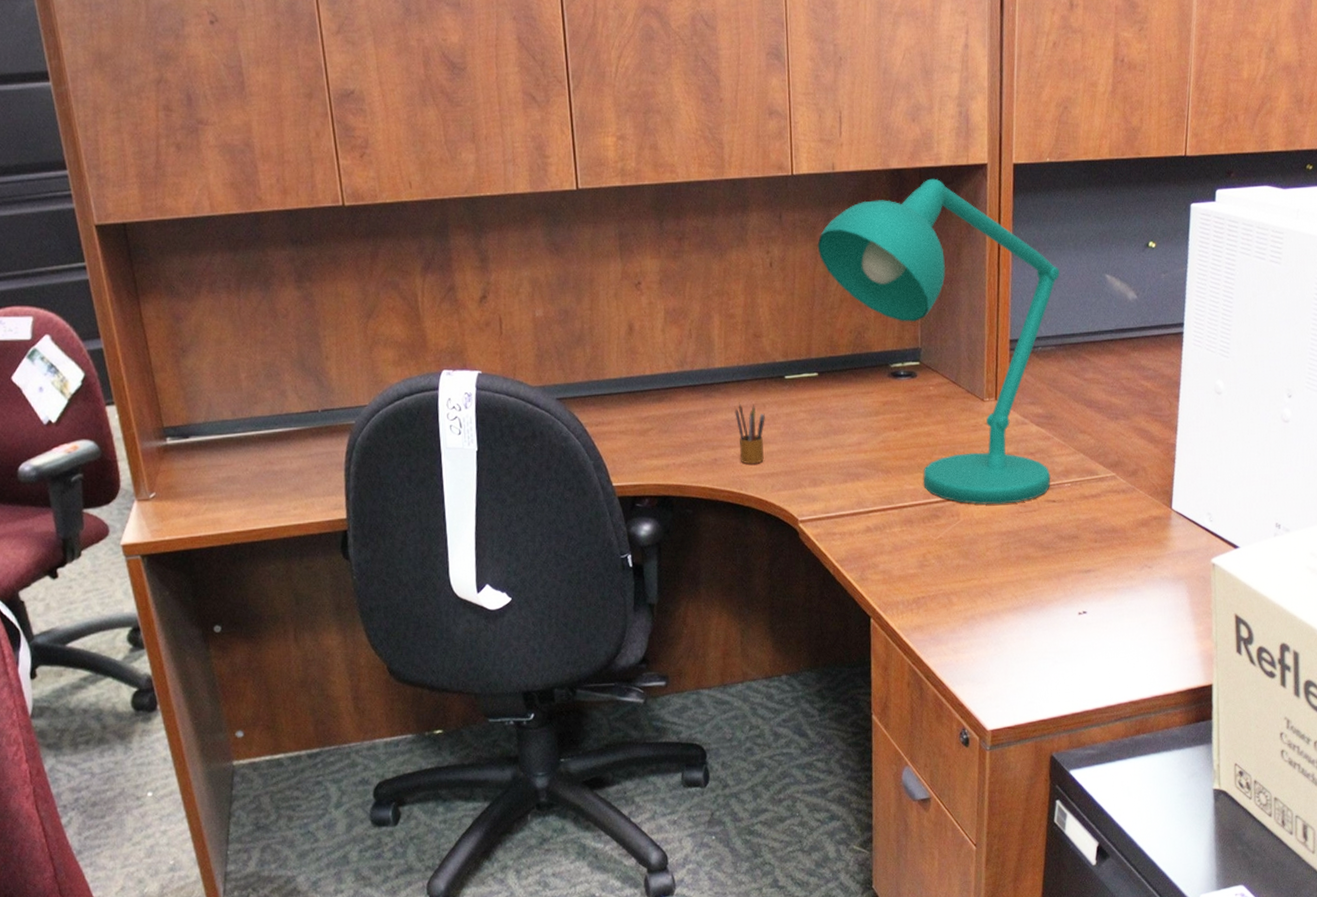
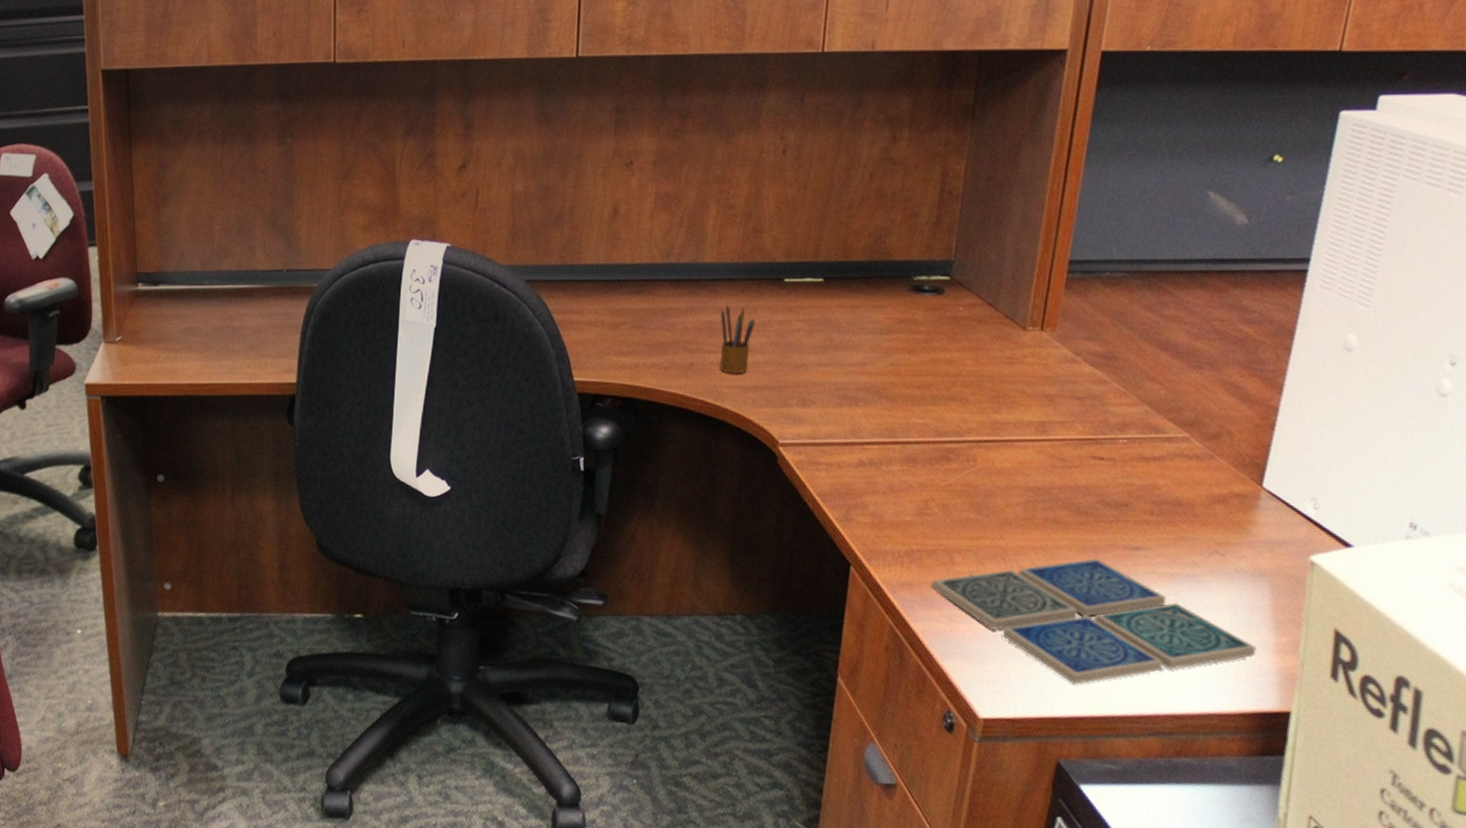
desk lamp: present [817,178,1059,505] -> none [842,64,1146,455]
drink coaster: none [936,584,1183,690] -> present [931,558,1257,685]

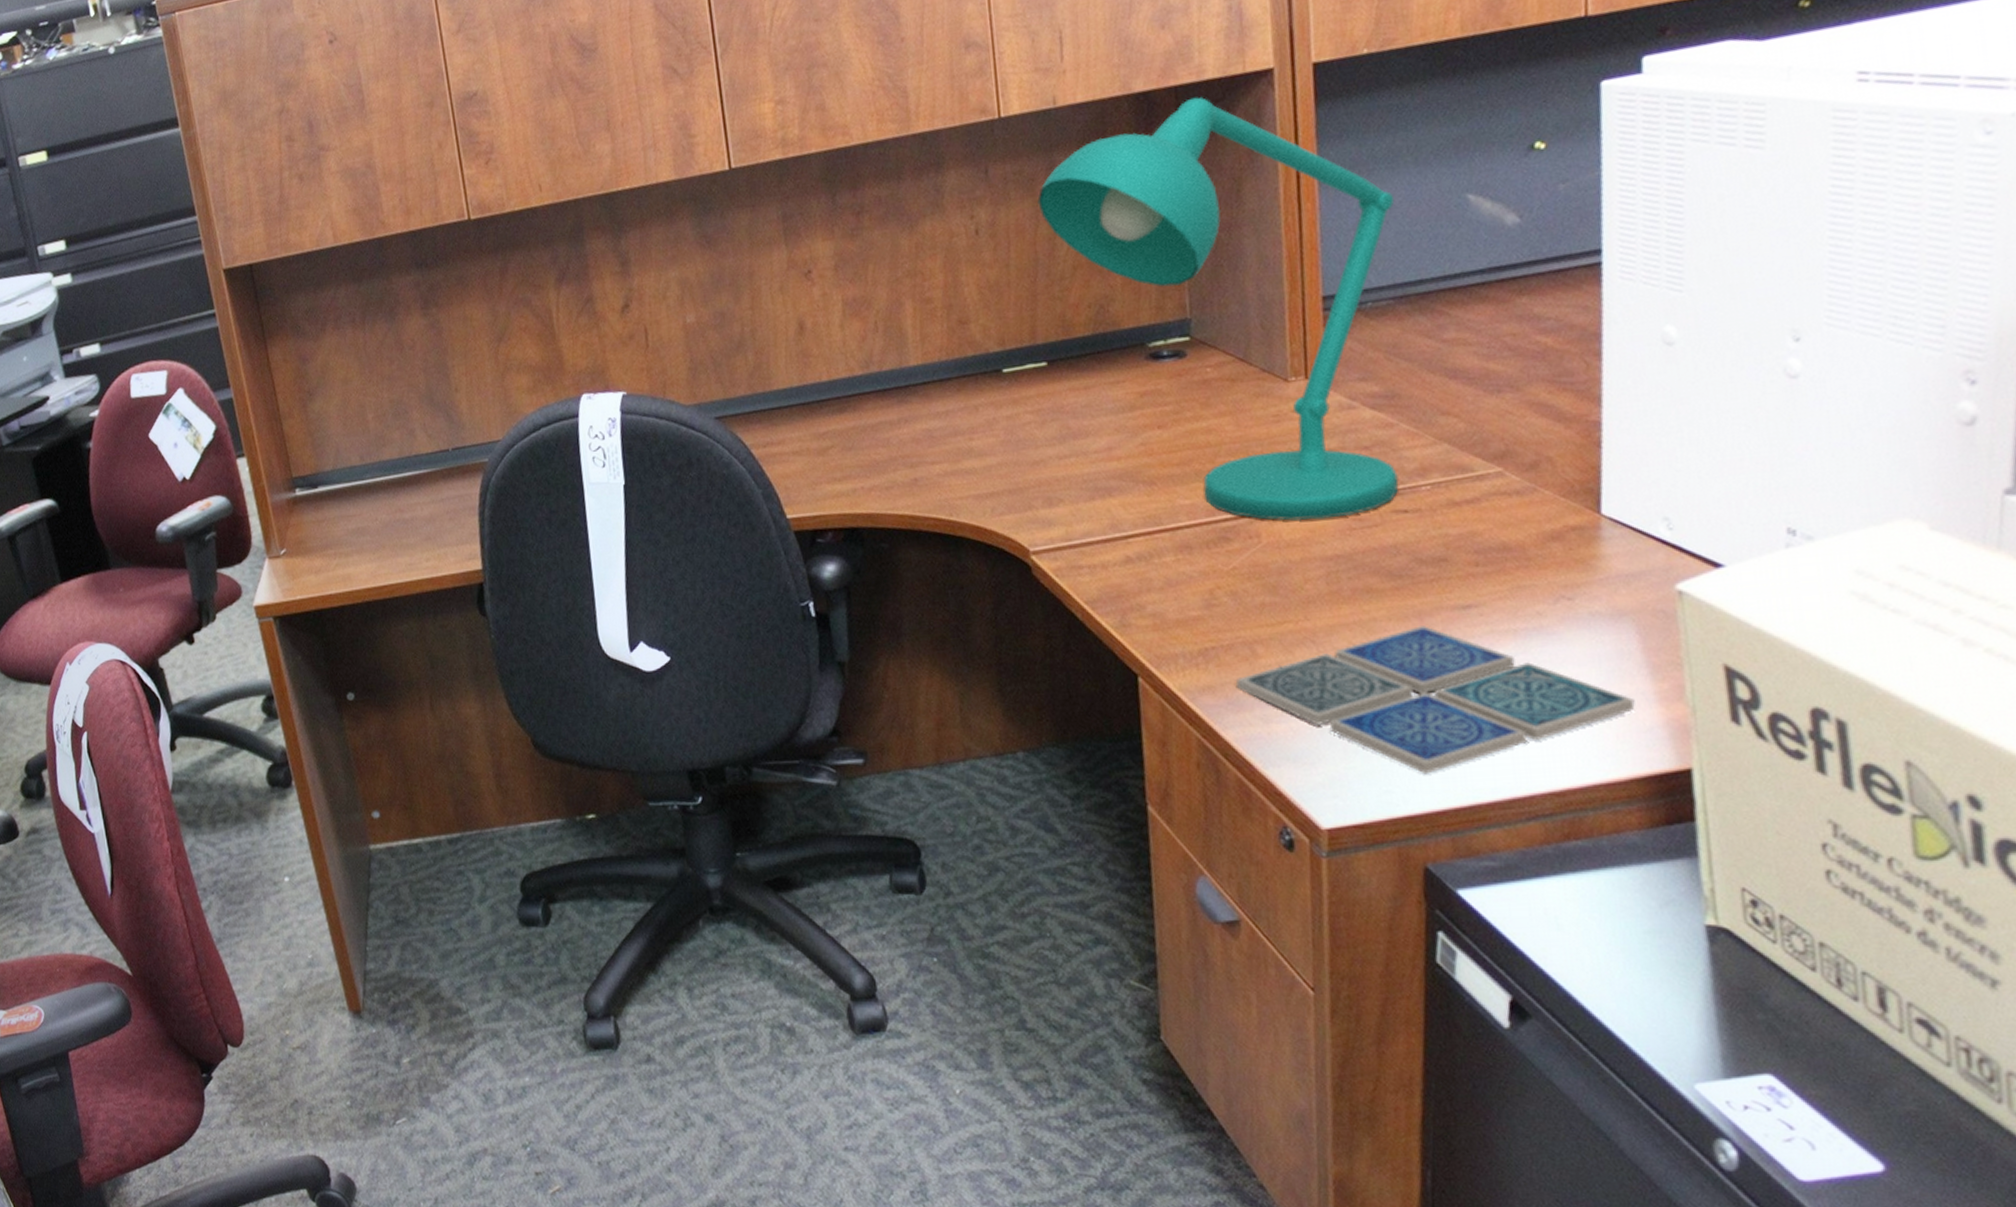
pencil box: present [719,303,755,374] -> none [937,406,980,484]
desk lamp: none [842,64,1146,455] -> present [1037,97,1399,521]

